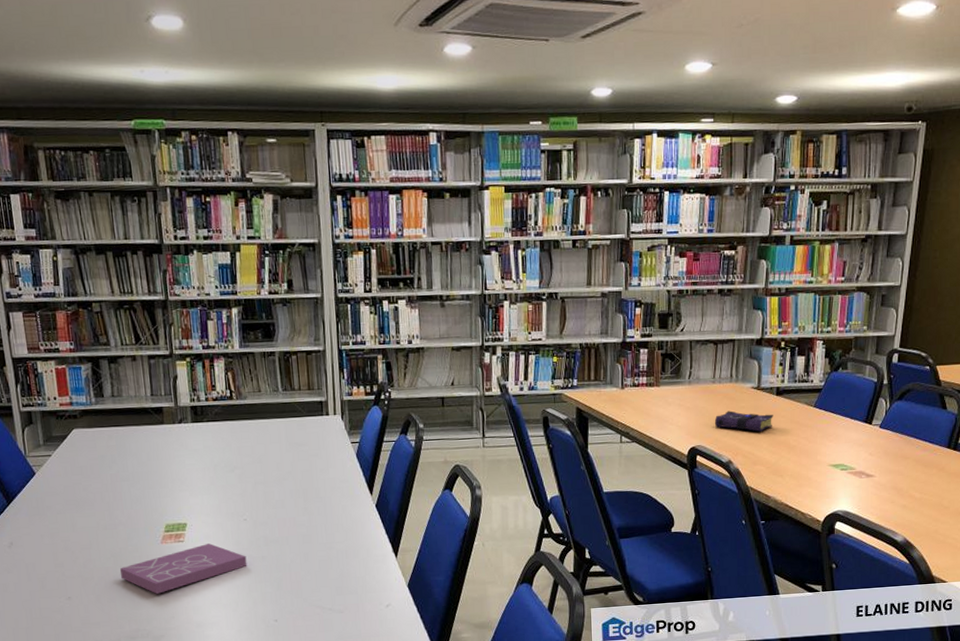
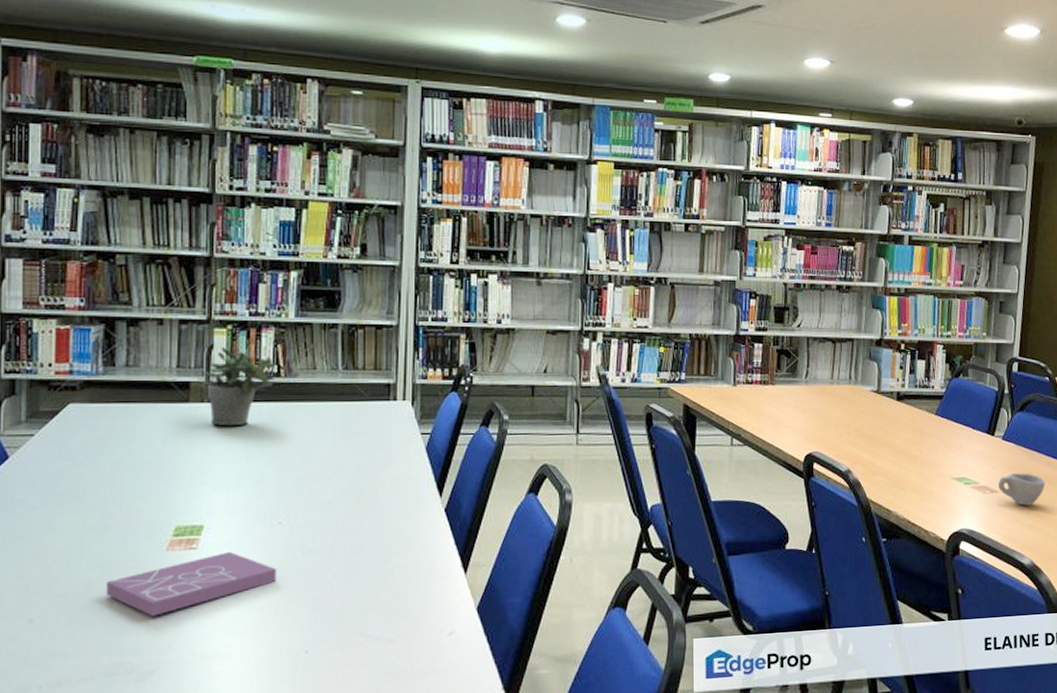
potted plant: none [171,376,229,443] -> present [202,346,276,427]
book: present [714,410,773,432] -> none [832,415,894,439]
cup: none [874,458,921,488] -> present [998,473,1045,506]

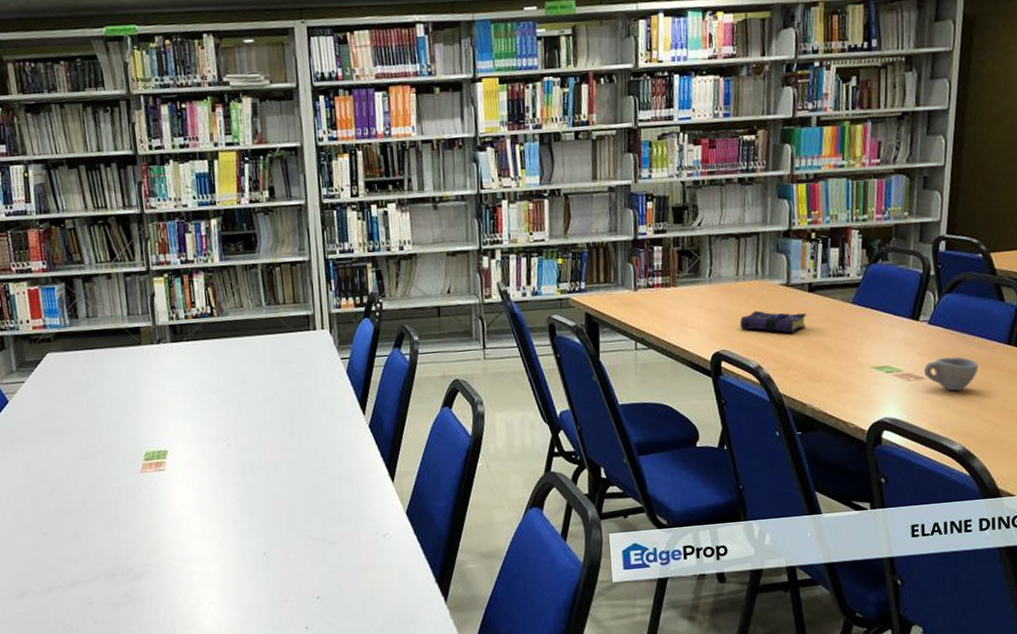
book: present [107,552,277,616] -> none [98,472,233,528]
potted plant: present [202,346,276,427] -> none [149,293,209,364]
book: none [832,415,894,439] -> present [739,310,806,333]

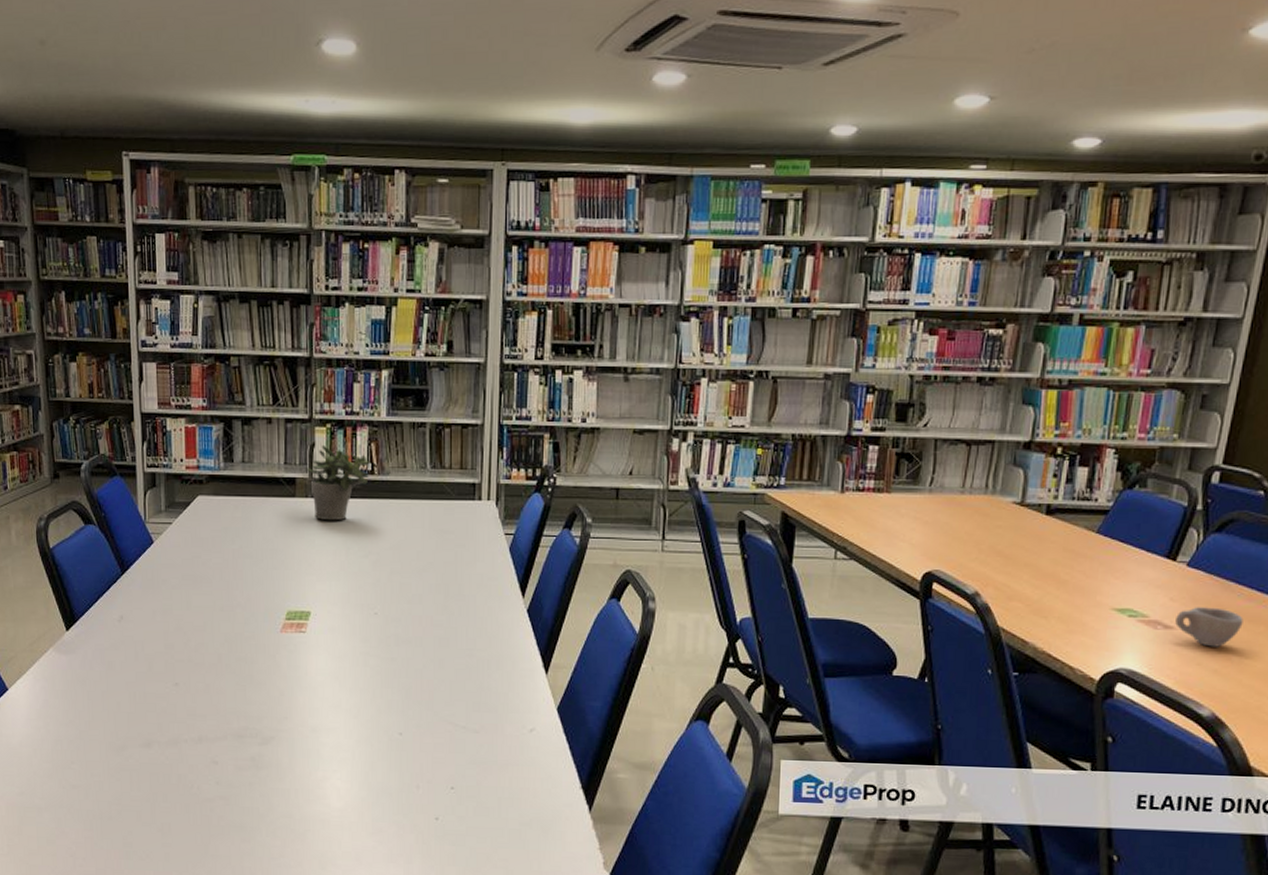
potted plant: none [149,293,209,364] -> present [306,444,370,521]
book: present [739,310,806,333] -> none [959,529,1040,559]

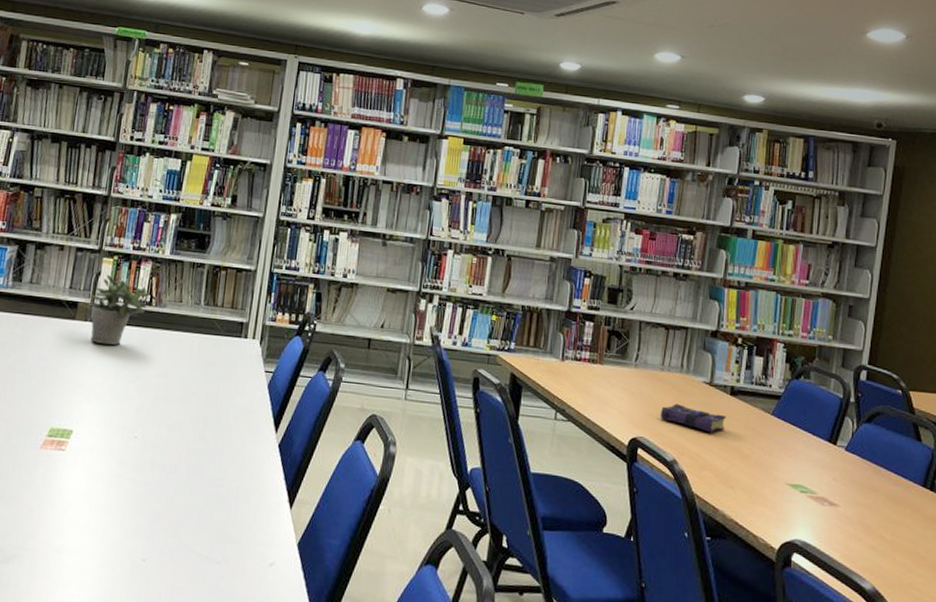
book: none [959,529,1040,559] -> present [660,403,726,433]
cup: present [1175,607,1244,647] -> none [839,488,893,526]

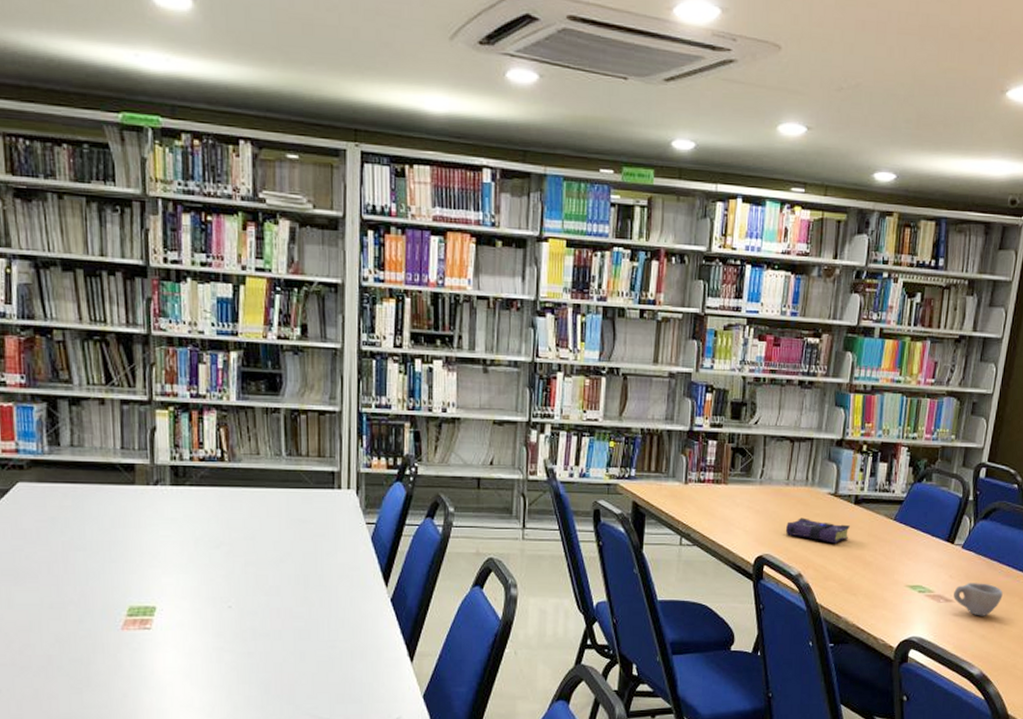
potted plant: present [89,274,150,345] -> none [146,429,219,510]
cup: none [839,488,893,526] -> present [953,583,1003,616]

